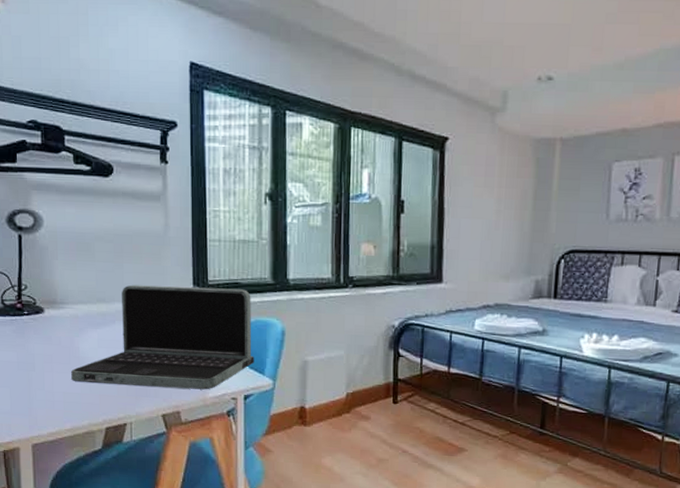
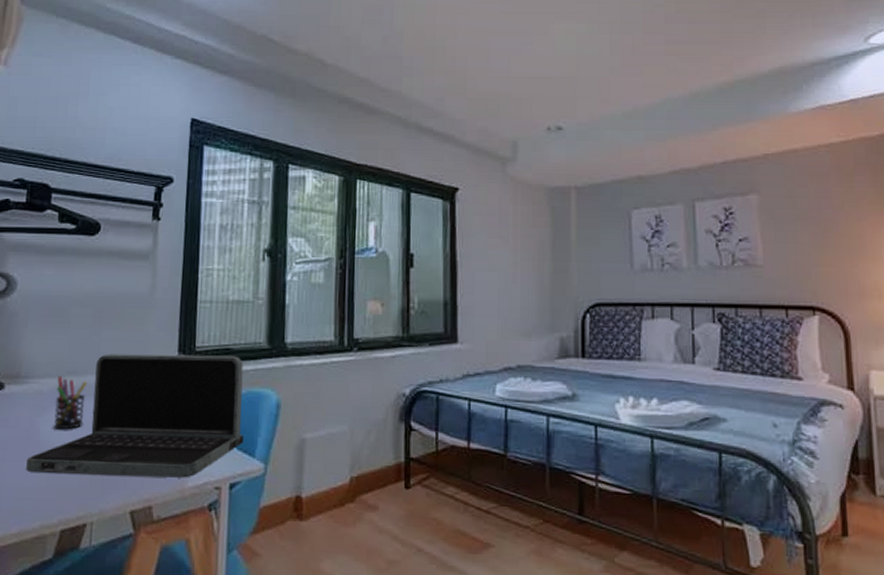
pen holder: none [88,303,116,348] -> present [54,376,88,430]

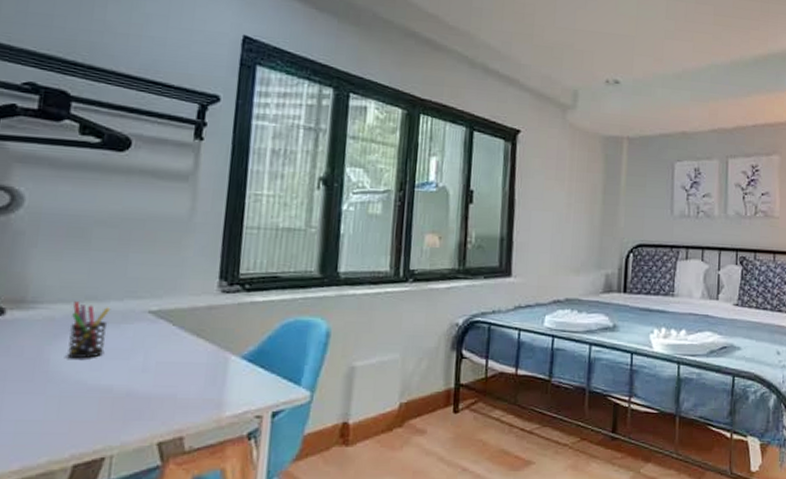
laptop: present [26,354,244,478] -> none [31,279,292,407]

